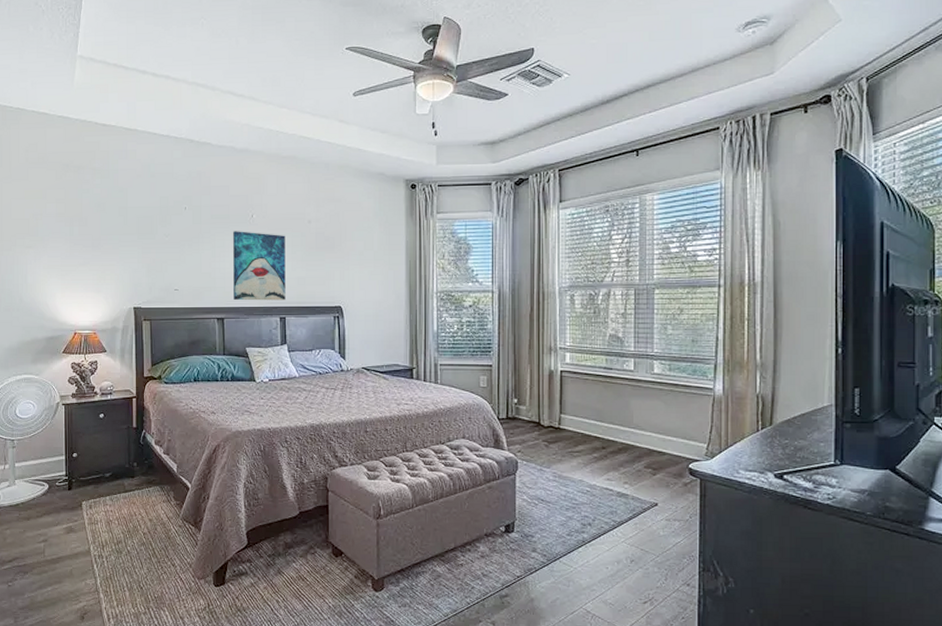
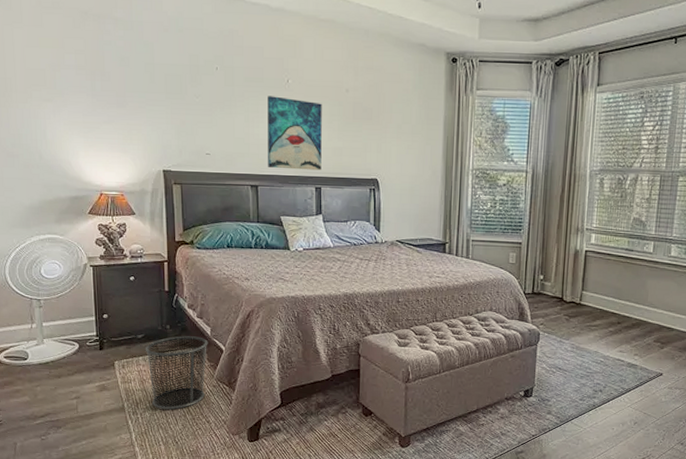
waste bin: none [112,473,174,552] -> present [145,336,208,410]

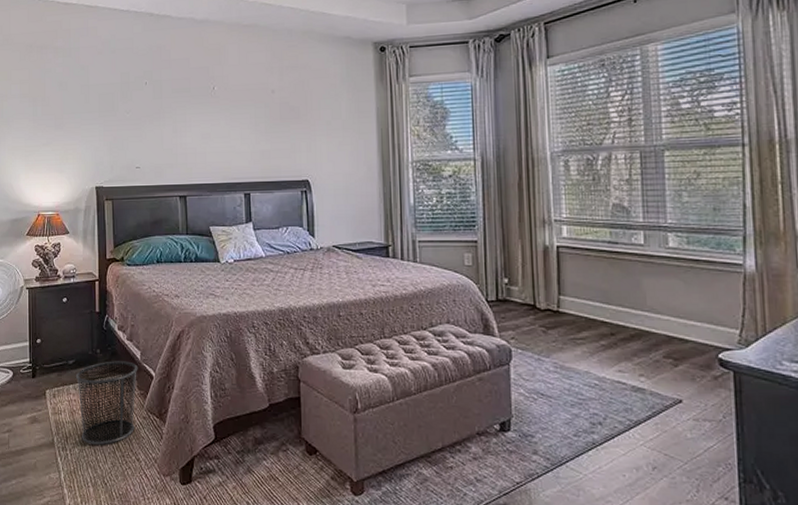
wall art: present [268,96,322,171] -> none [194,104,250,177]

